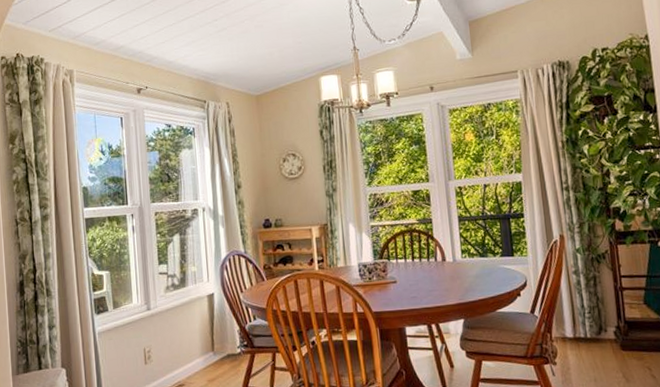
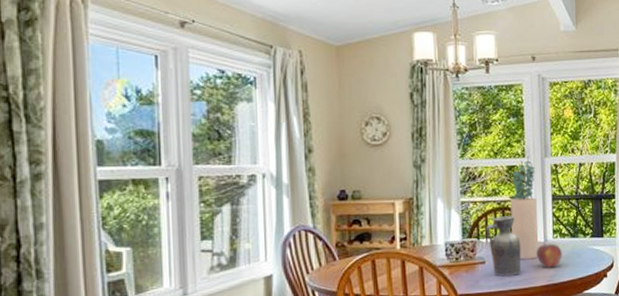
ceramic jug: none [395,237,433,295] -> present [485,216,522,277]
vase: none [417,181,448,280] -> present [510,156,539,260]
fruit: none [445,262,472,287] -> present [536,242,562,268]

